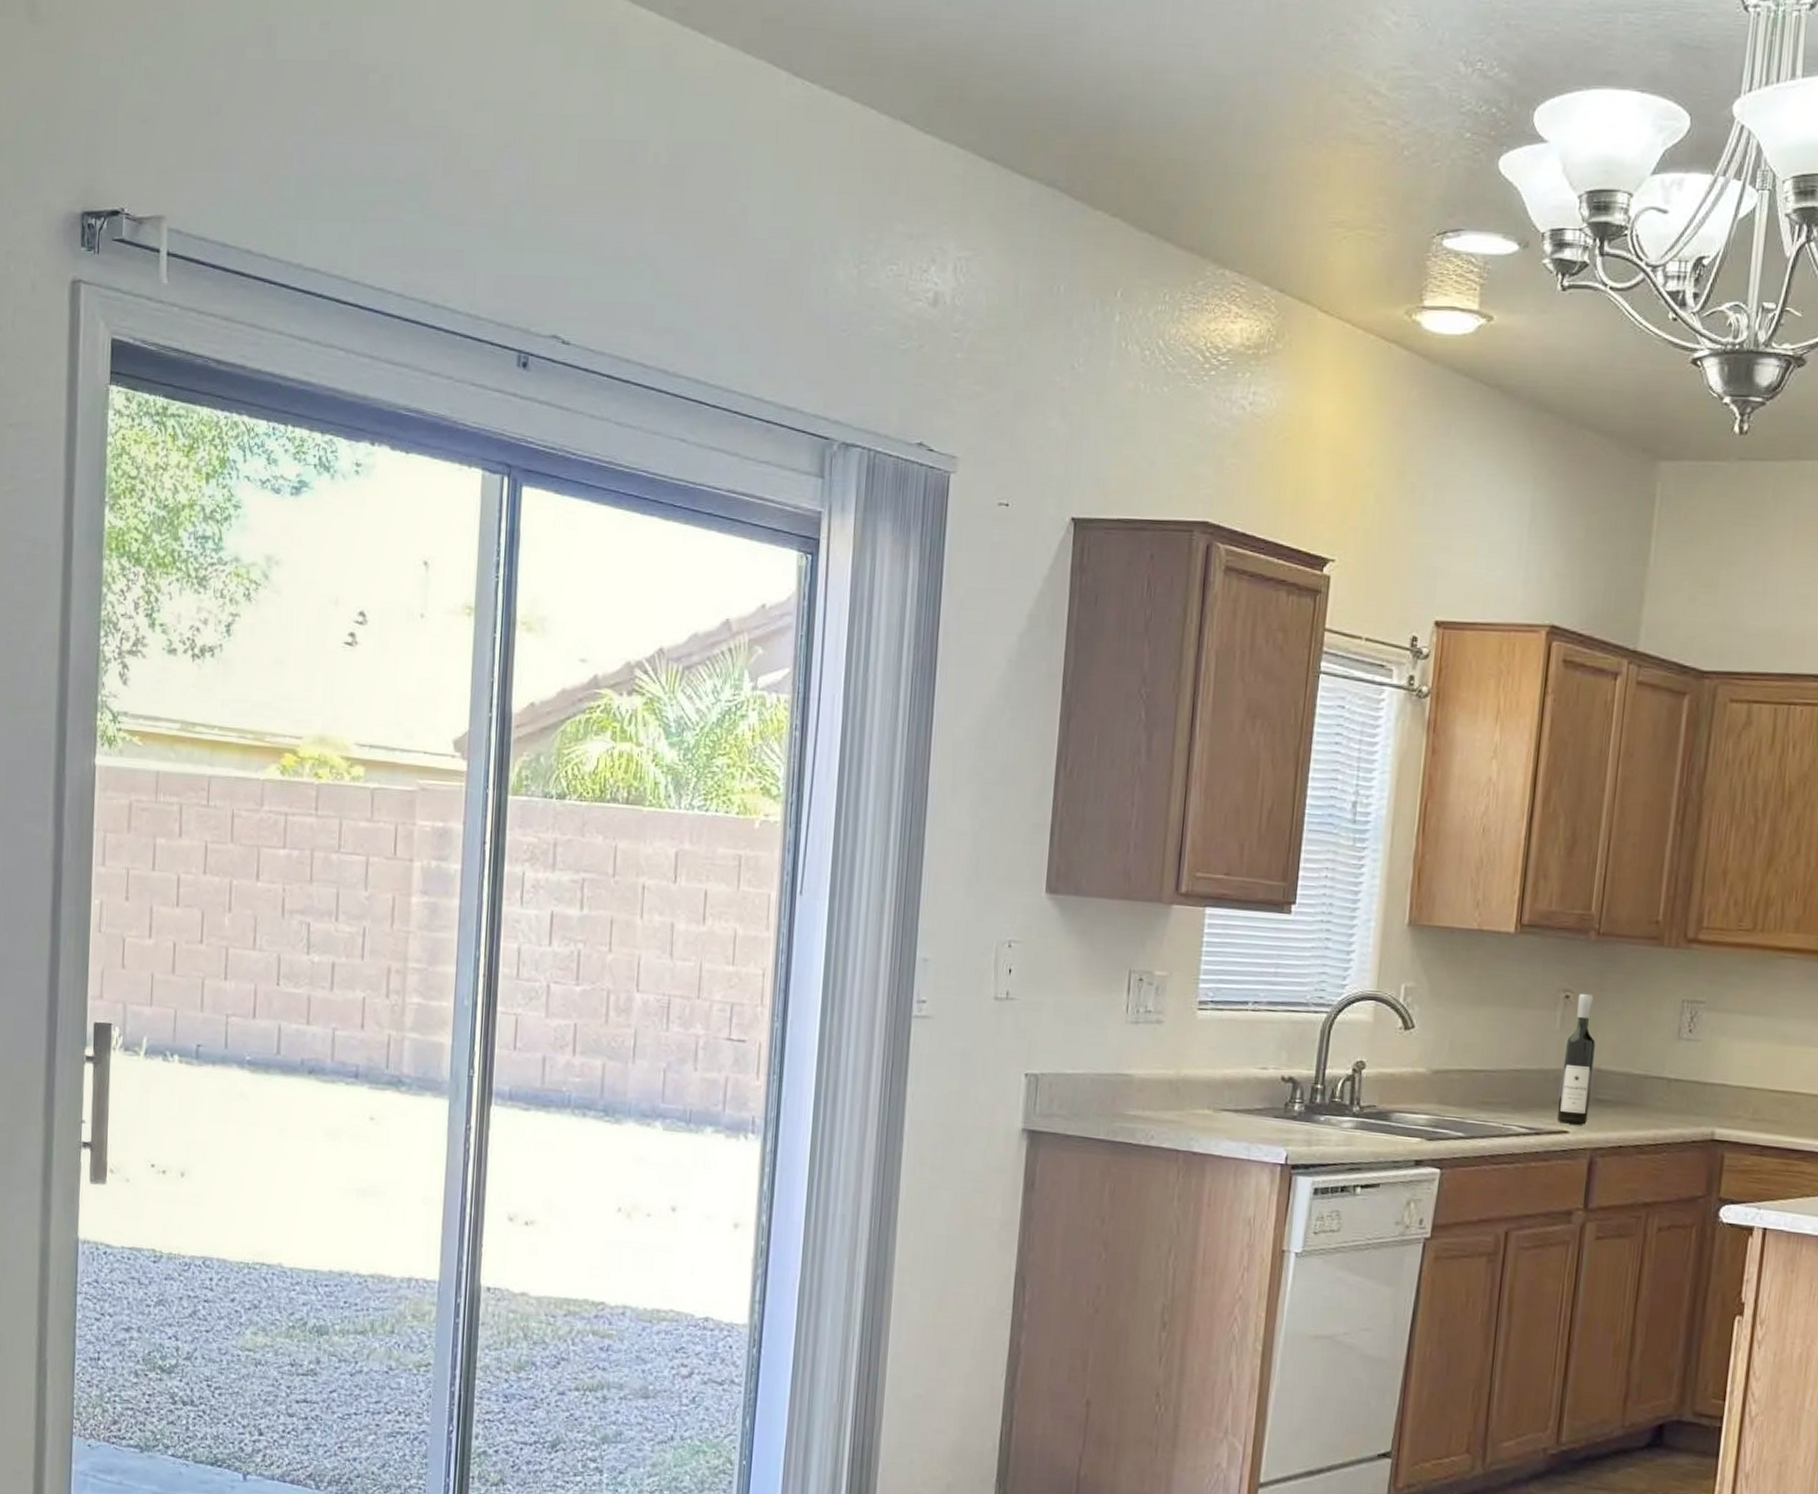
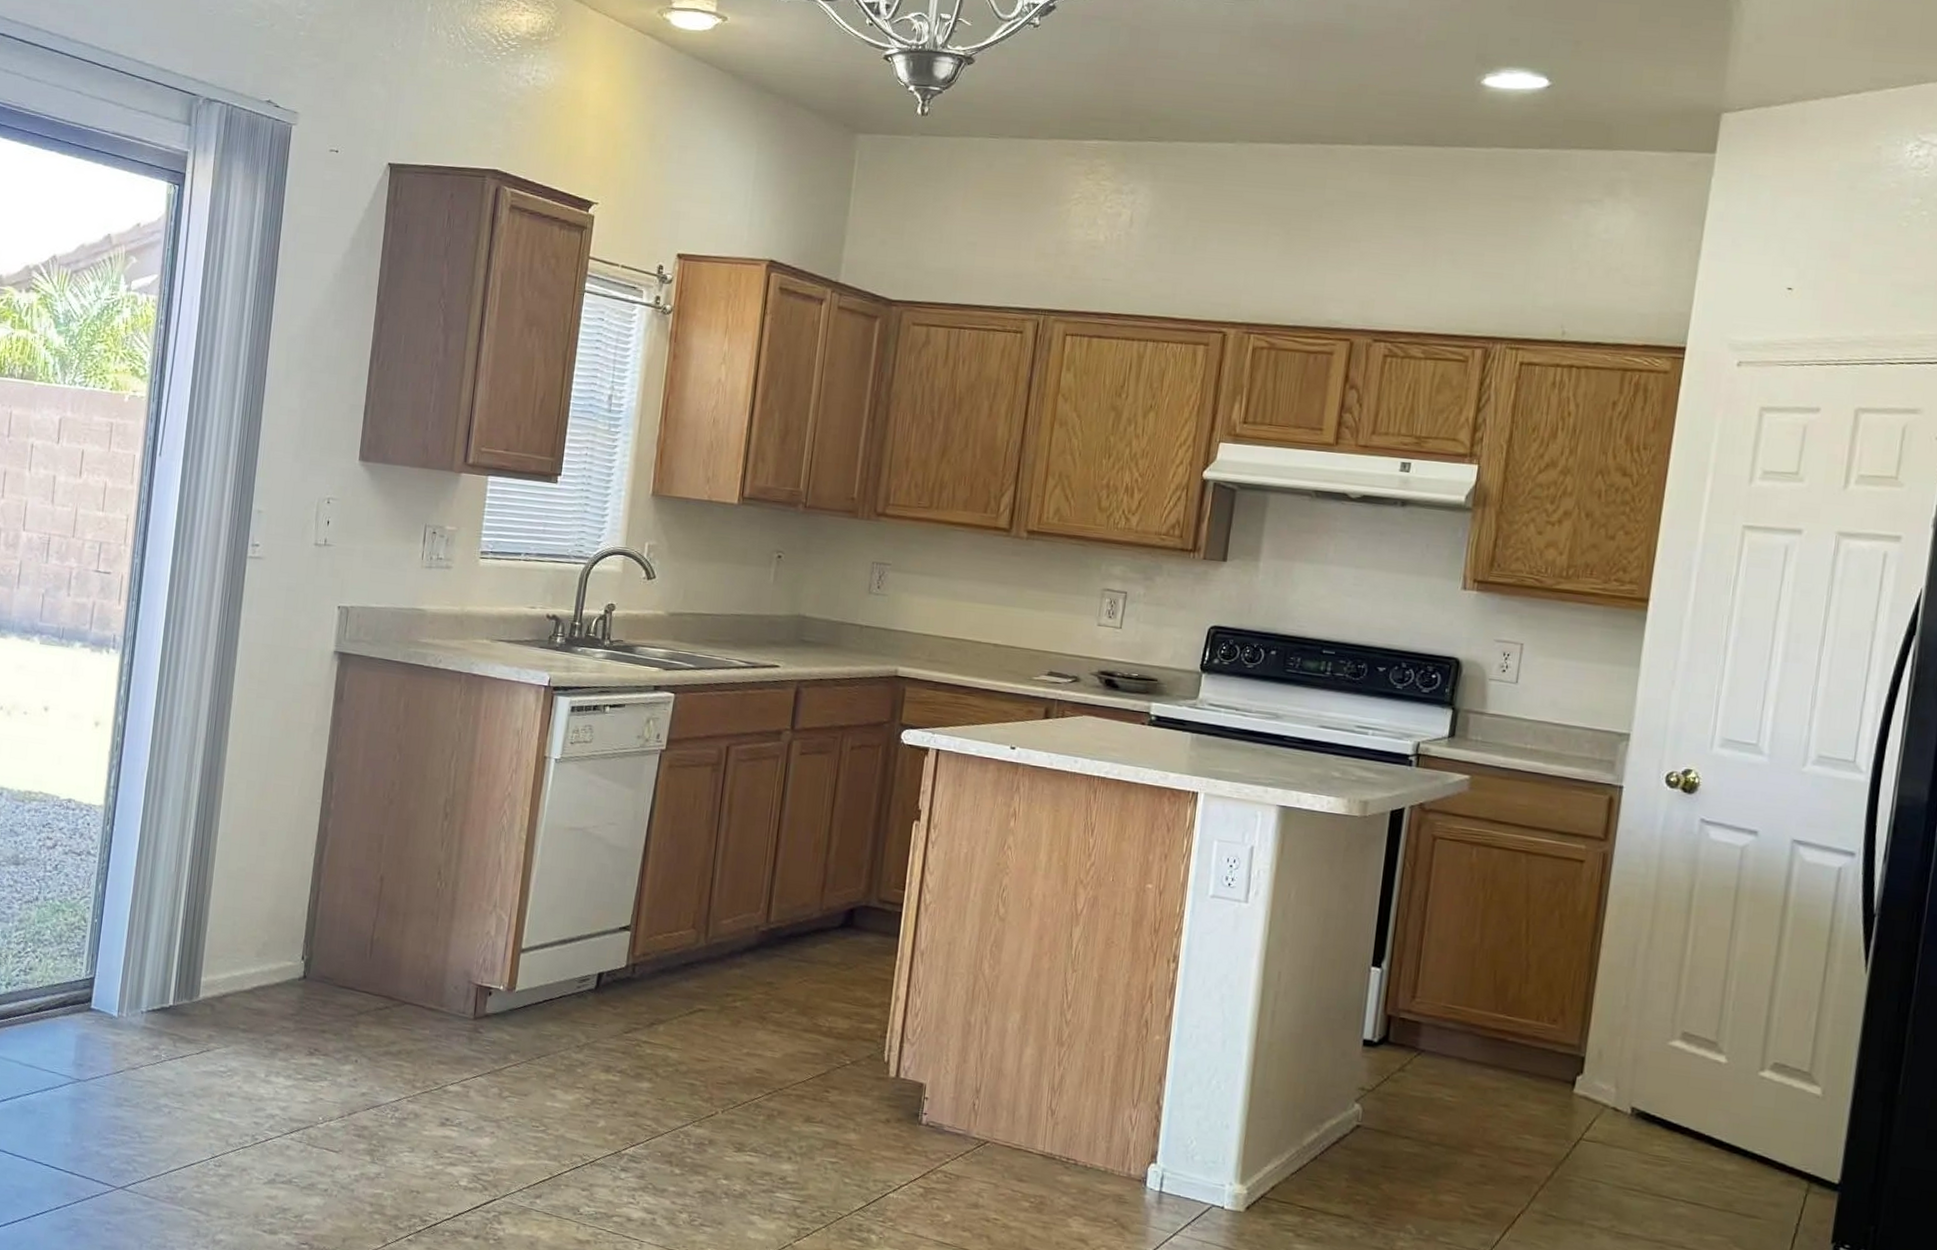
bottle: present [1556,993,1597,1125] -> none [769,554,803,661]

